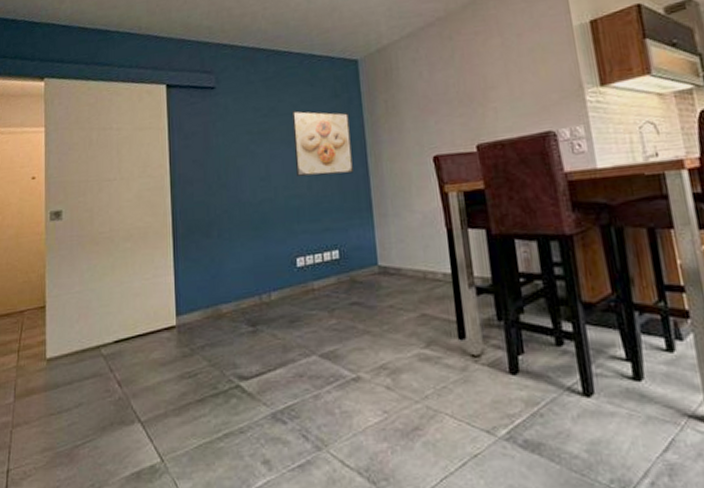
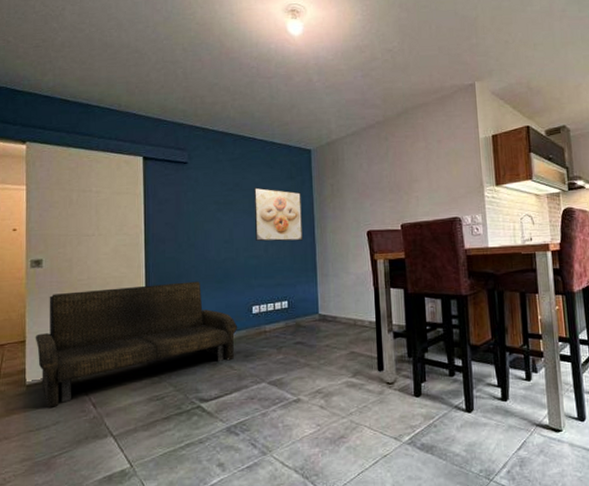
sofa: none [55,229,281,386] -> present [35,281,238,408]

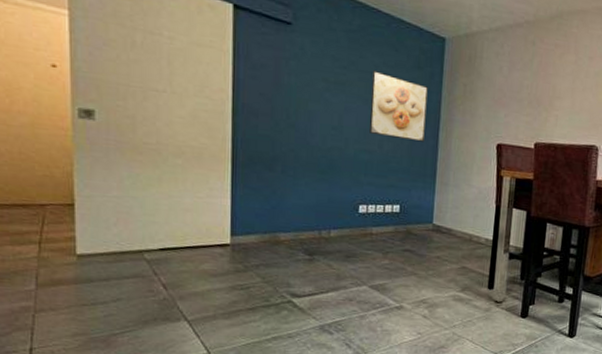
sofa: present [35,281,238,408] -> none [87,154,341,283]

